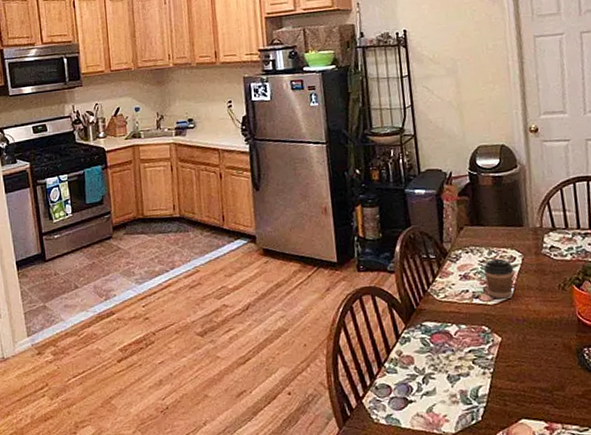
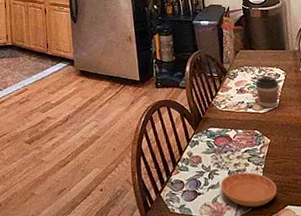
saucer: none [437,376,509,420] -> present [220,172,277,208]

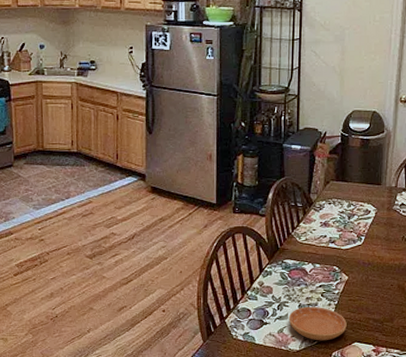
coffee cup: present [255,75,279,108] -> none [341,211,368,245]

